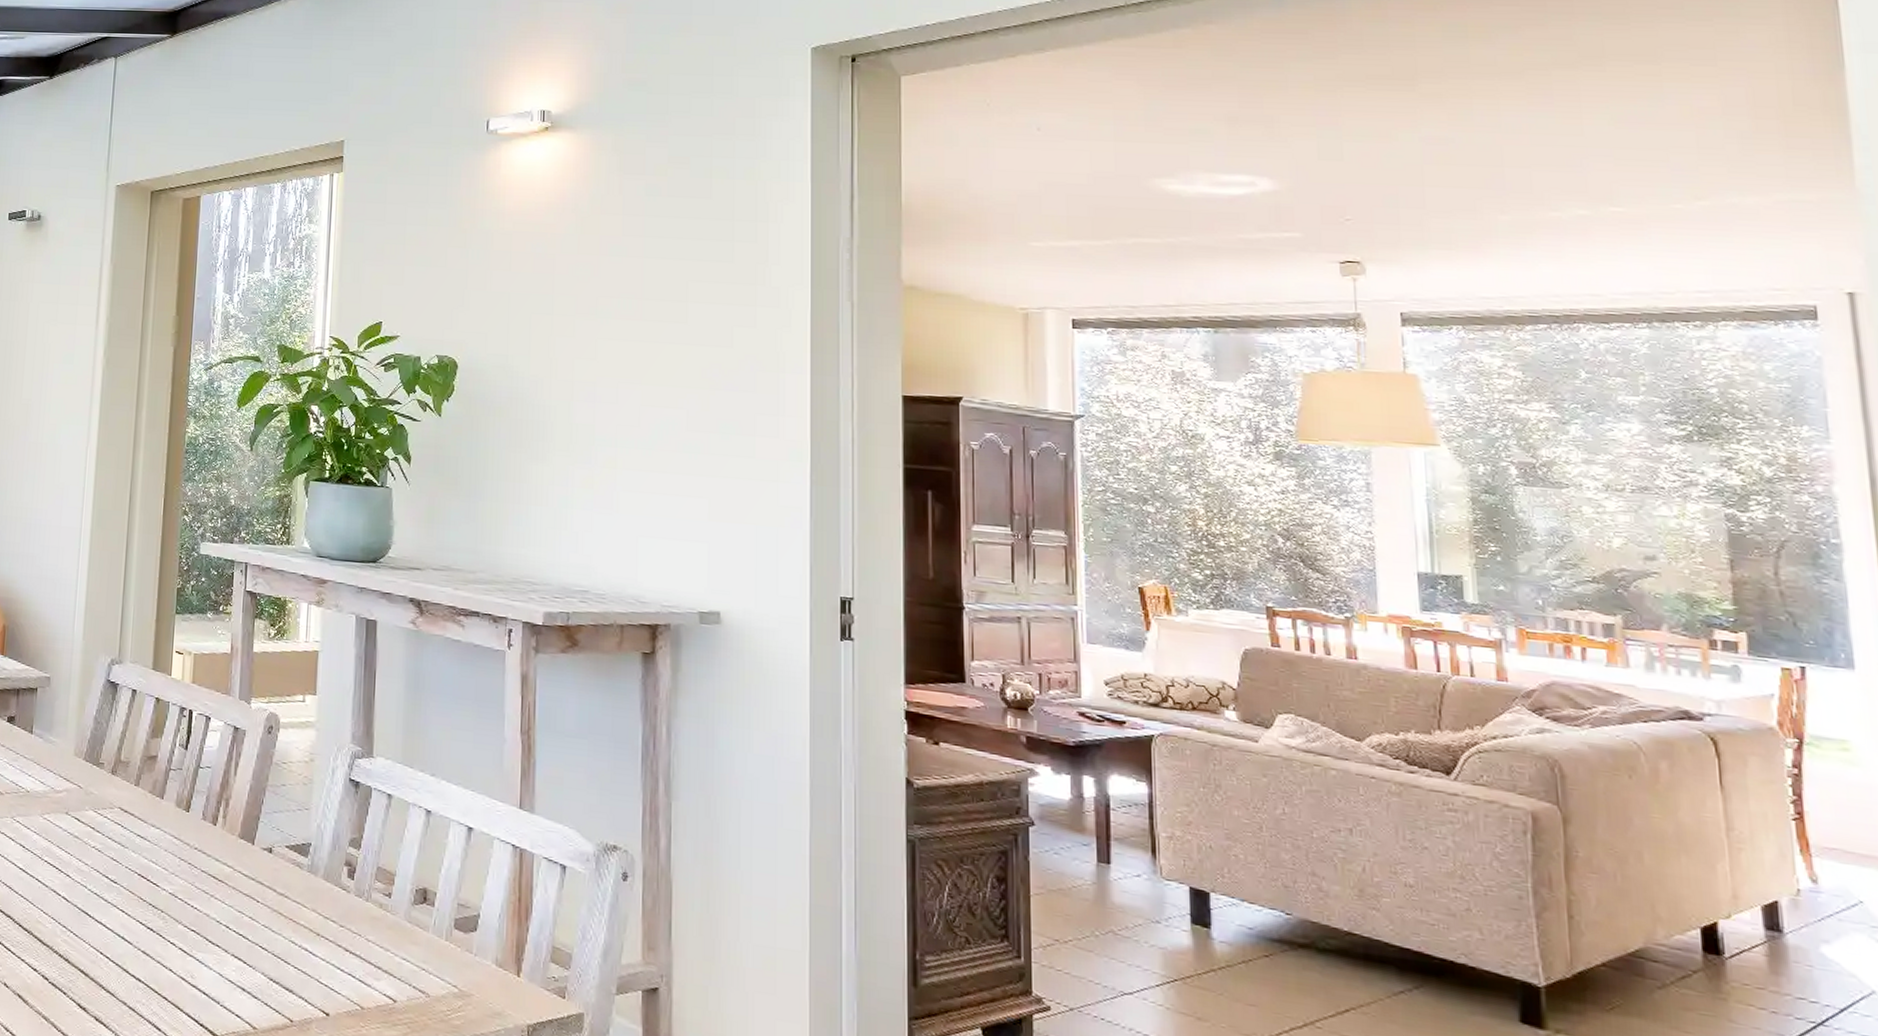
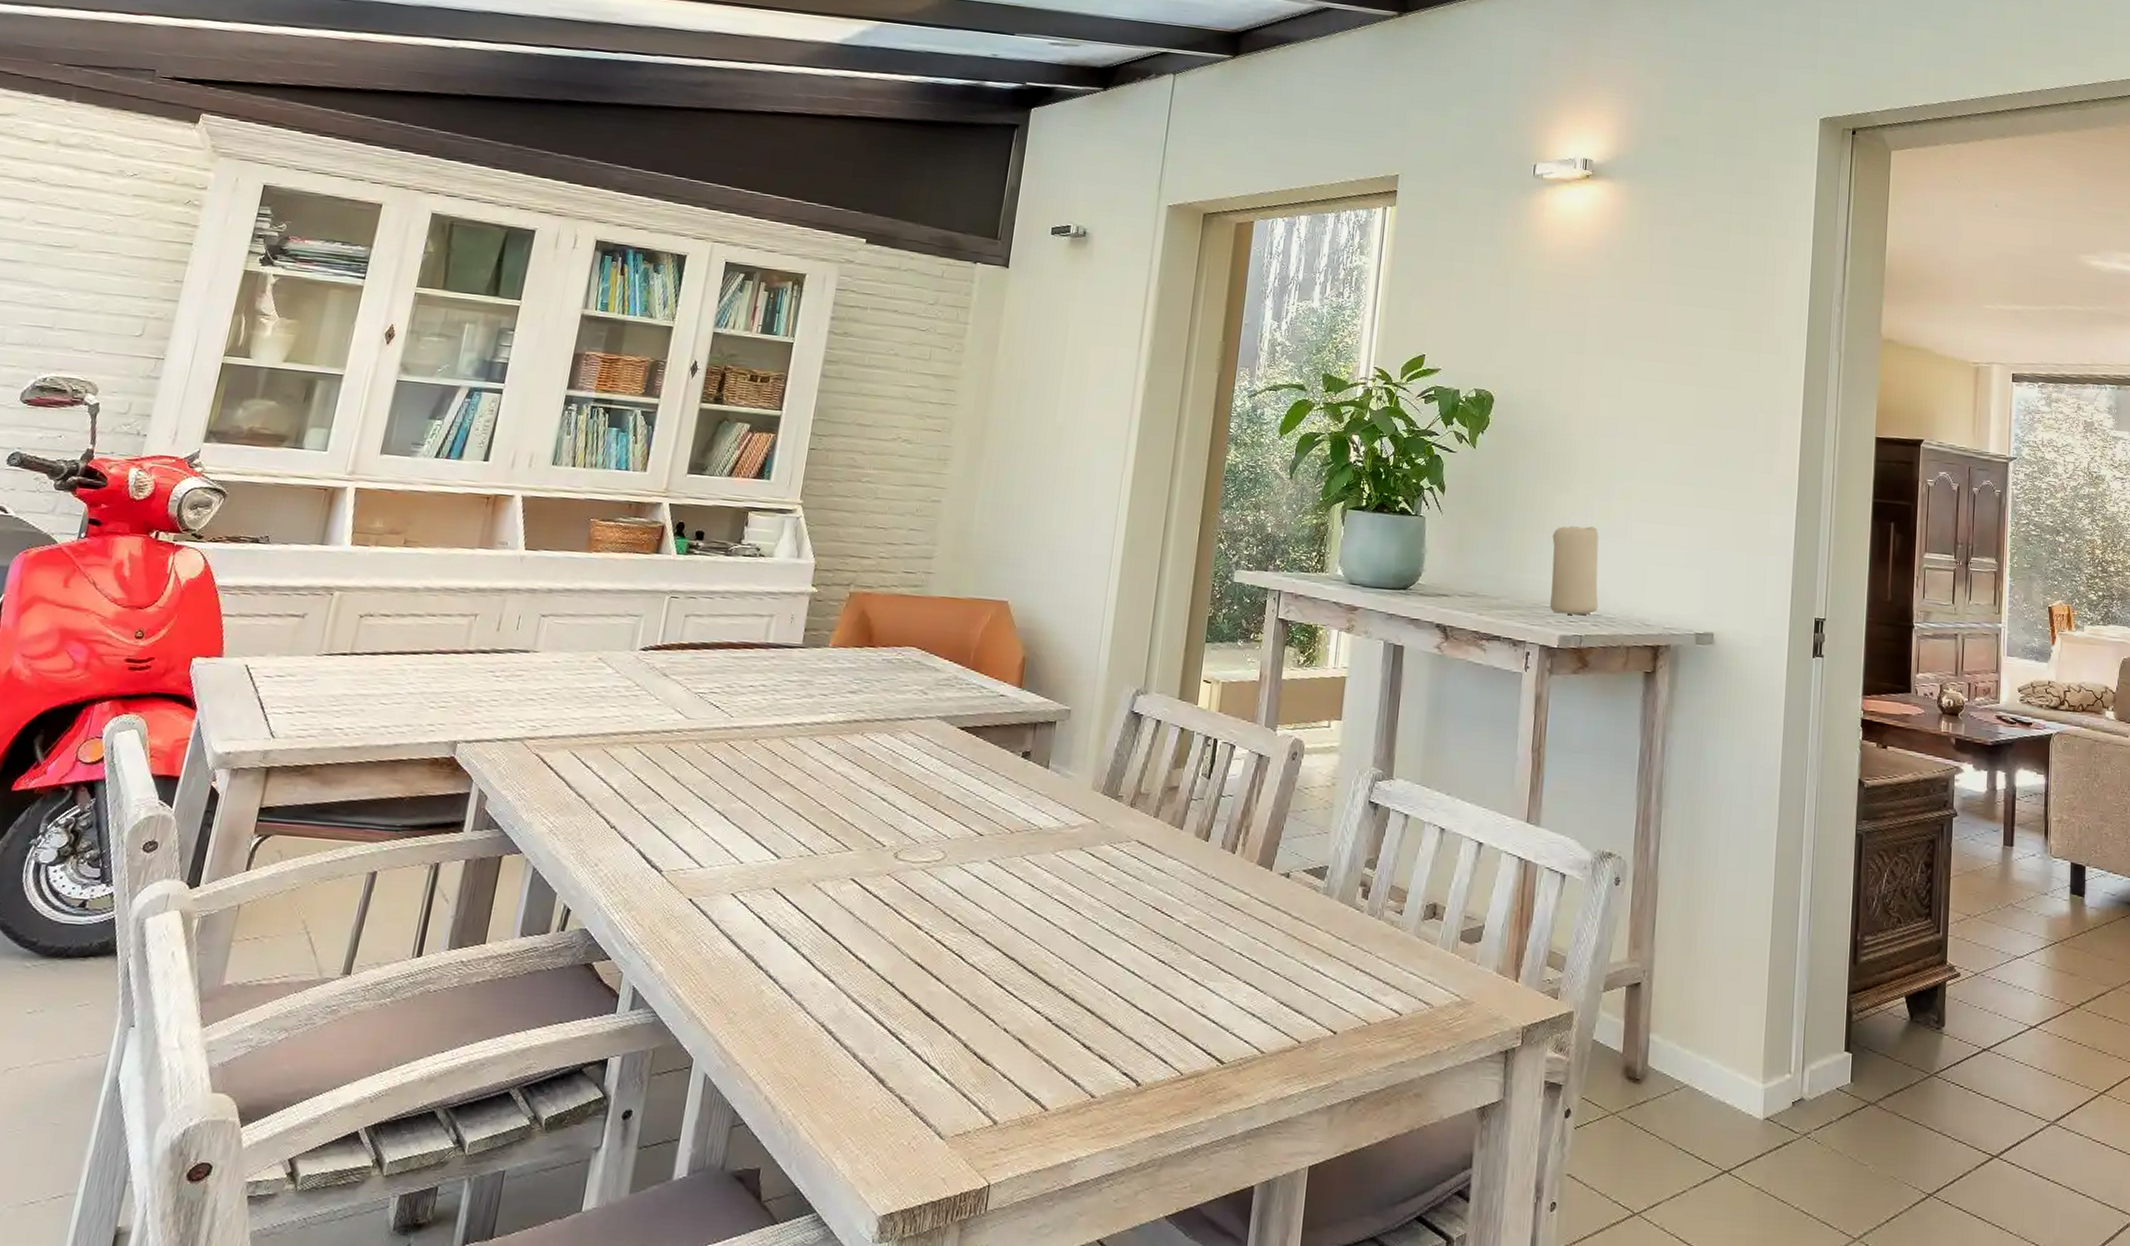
candle: none [530,496,586,591] -> present [1550,526,1599,616]

